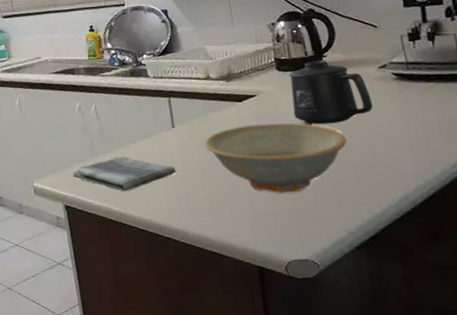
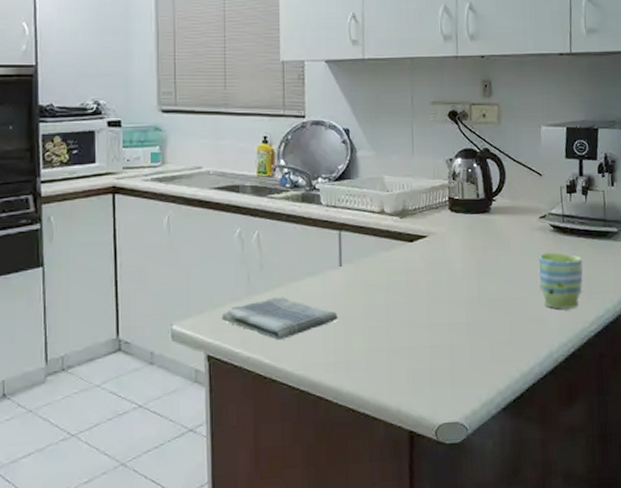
dish: present [205,123,347,194] -> none [371,268,505,348]
mug: present [288,60,373,125] -> none [459,204,531,274]
mug: none [382,99,438,153] -> present [539,252,583,309]

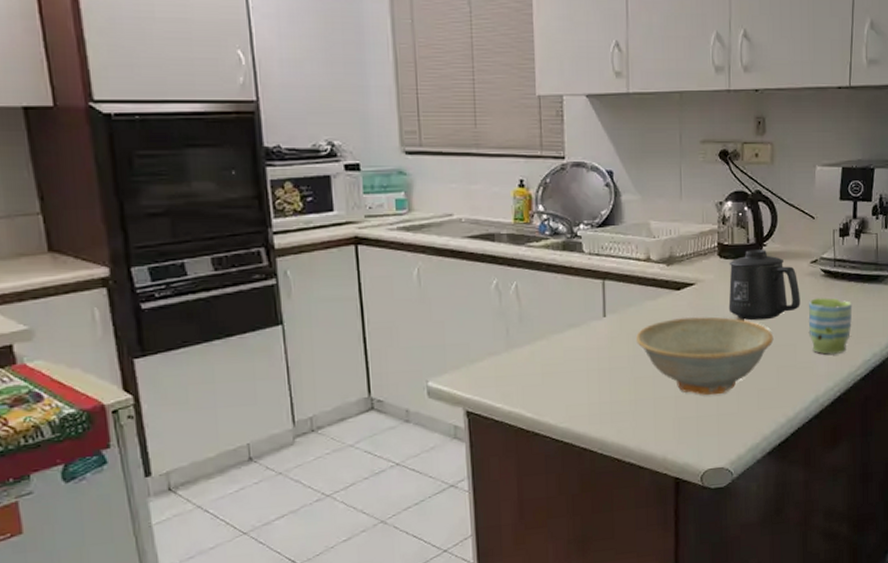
dish towel: present [221,297,338,339] -> none [480,349,602,393]
dish: none [371,268,505,348] -> present [636,317,774,396]
mug: none [459,204,531,274] -> present [728,249,800,321]

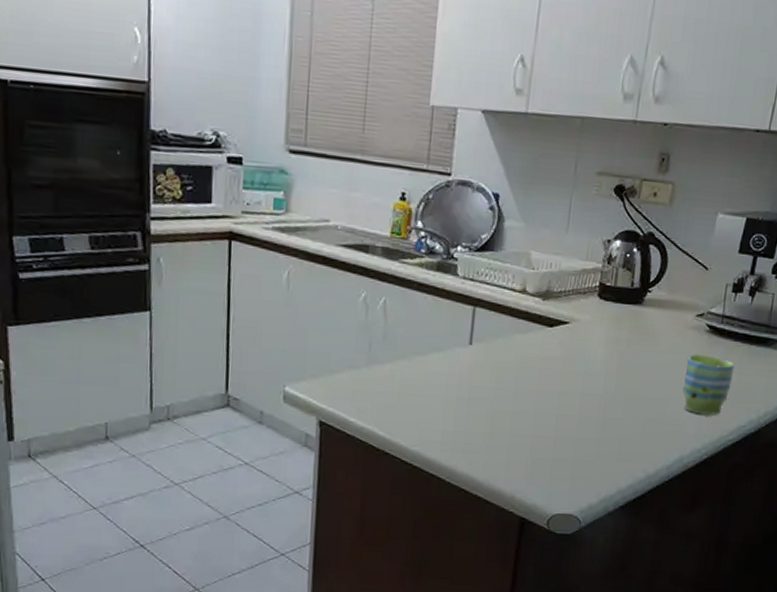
dish: present [636,317,774,396] -> none [500,356,645,440]
mug: present [728,249,800,321] -> none [601,294,680,370]

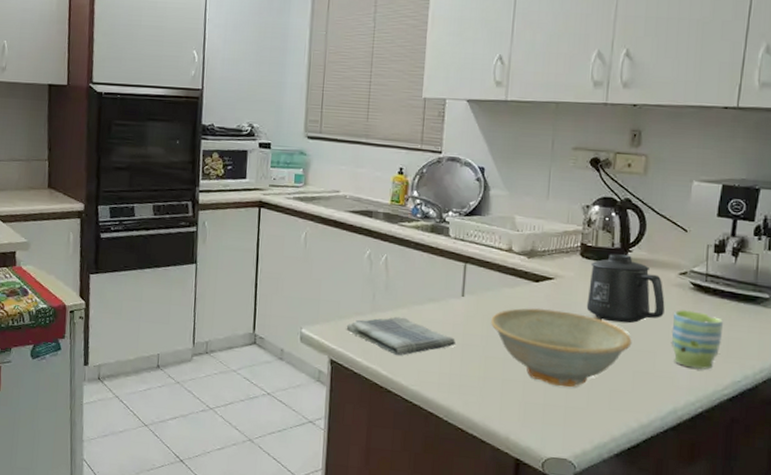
dish towel: none [337,369,461,413] -> present [346,316,455,356]
dish: none [500,356,645,440] -> present [491,308,632,388]
mug: none [601,294,680,370] -> present [586,254,665,324]

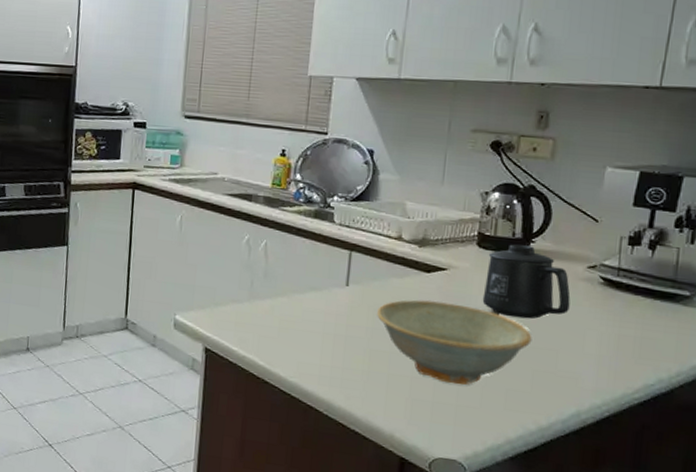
dish towel: present [346,316,455,356] -> none [222,305,338,346]
mug: present [672,310,724,370] -> none [577,306,637,371]

